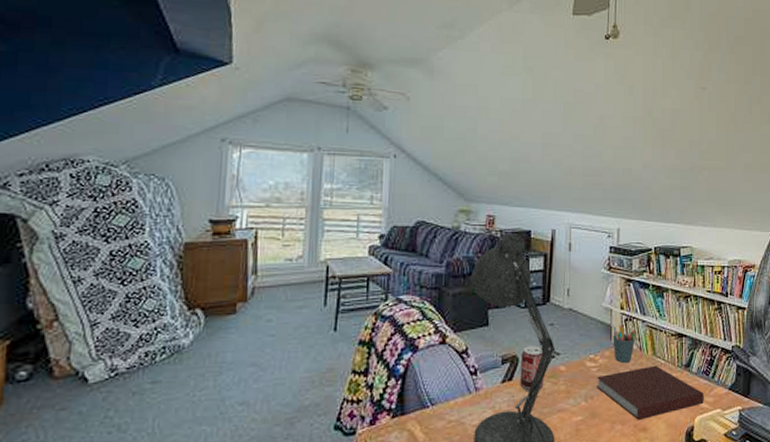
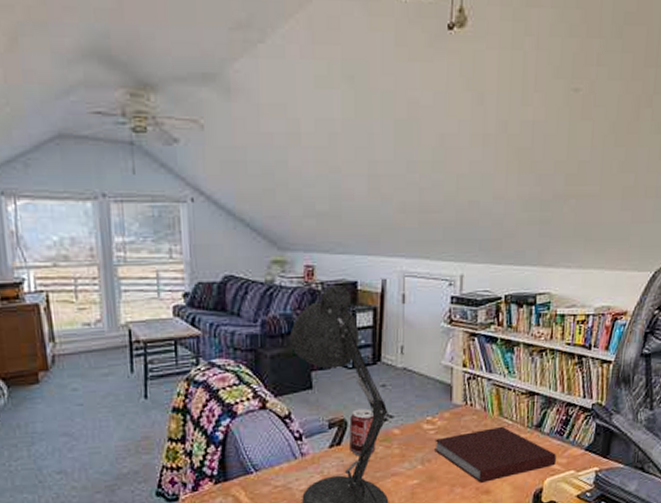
pen holder: present [613,325,636,364] -> none [453,384,481,425]

